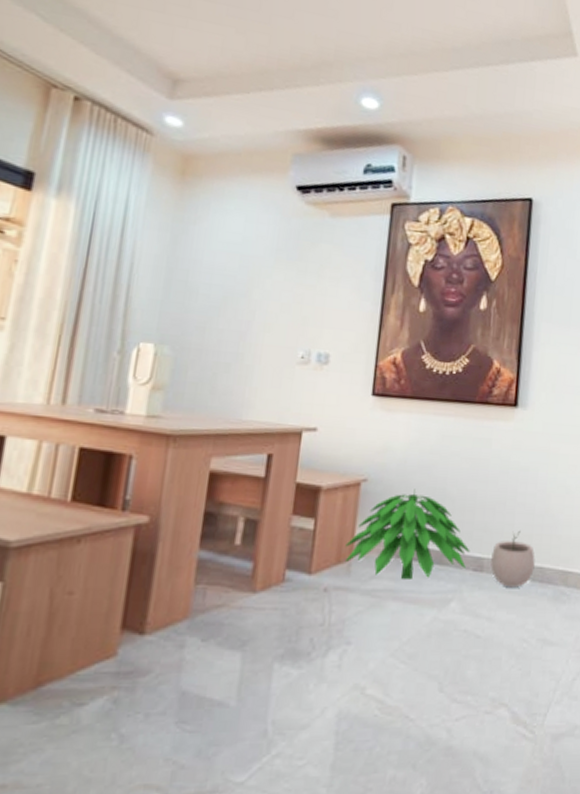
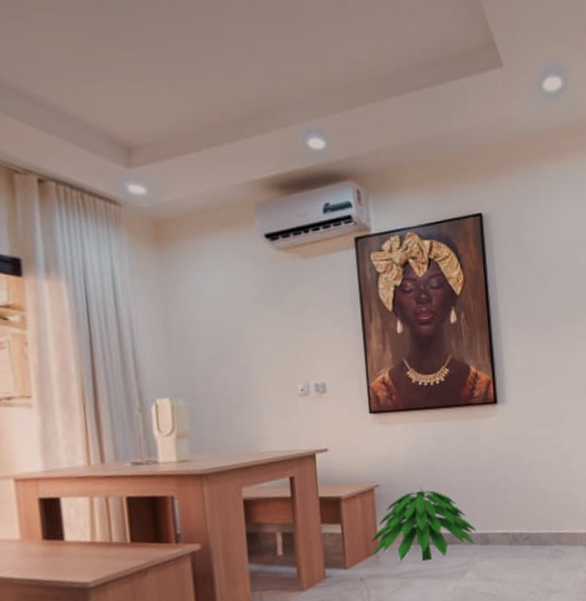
plant pot: present [489,531,535,588] -> none [494,507,532,554]

